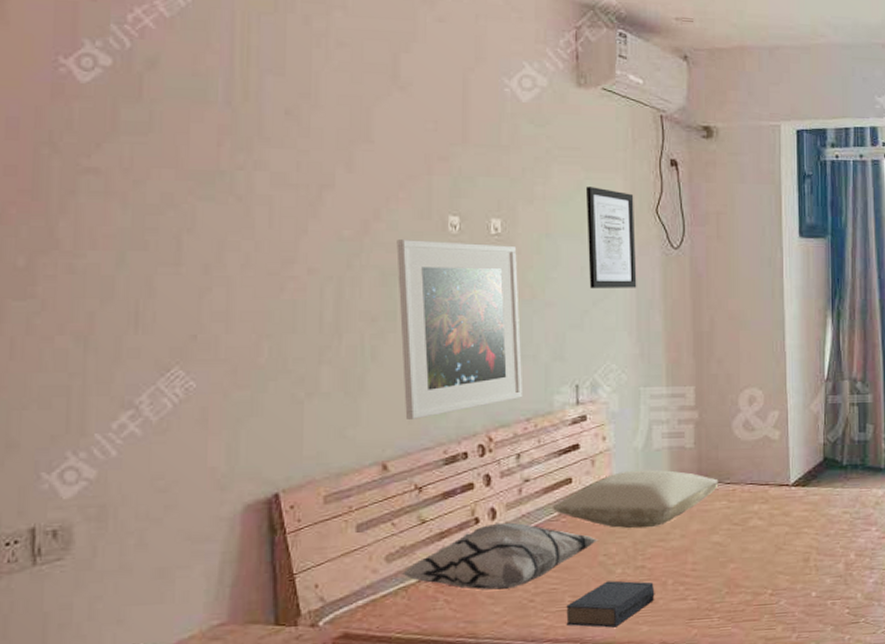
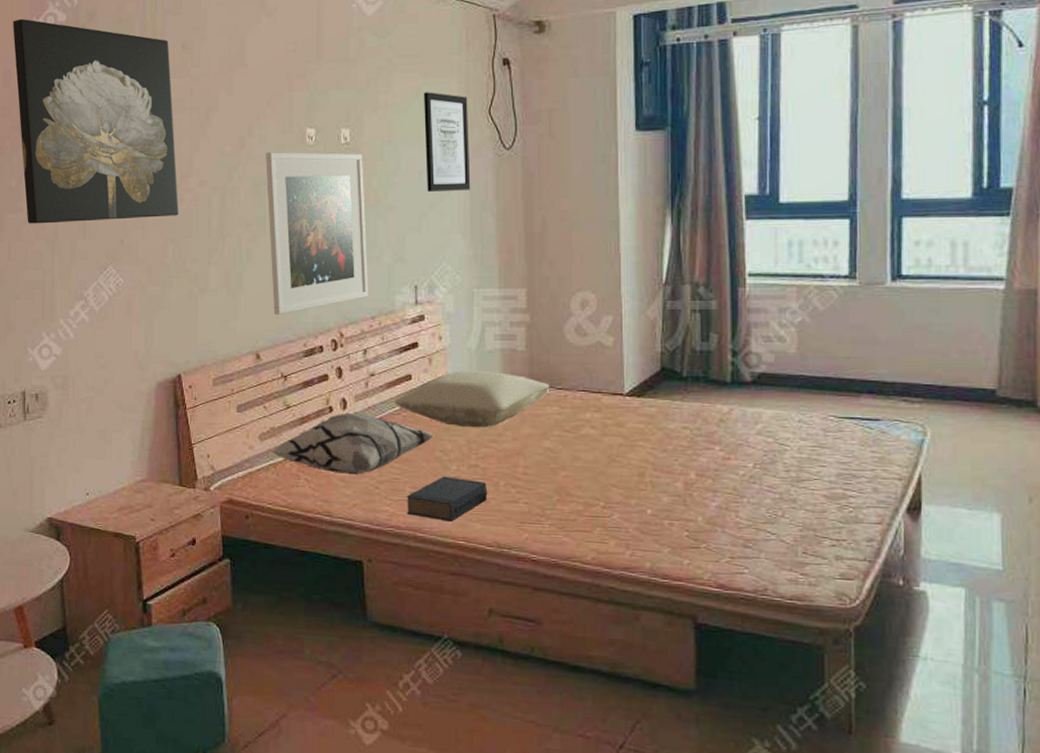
wall art: none [24,55,278,314] -> present [13,18,179,224]

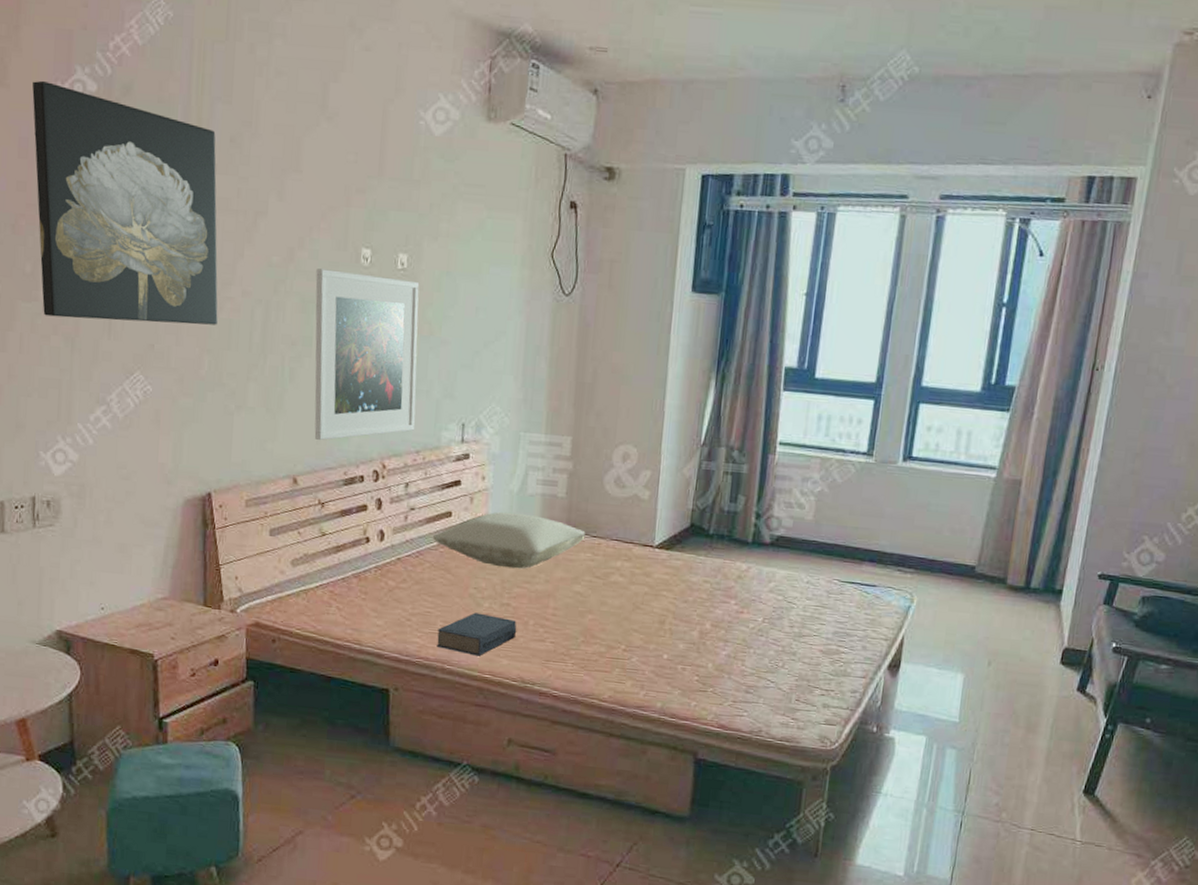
decorative pillow: present [271,412,435,475] -> none [303,544,470,606]
wall art: present [423,92,471,193] -> none [482,226,532,333]

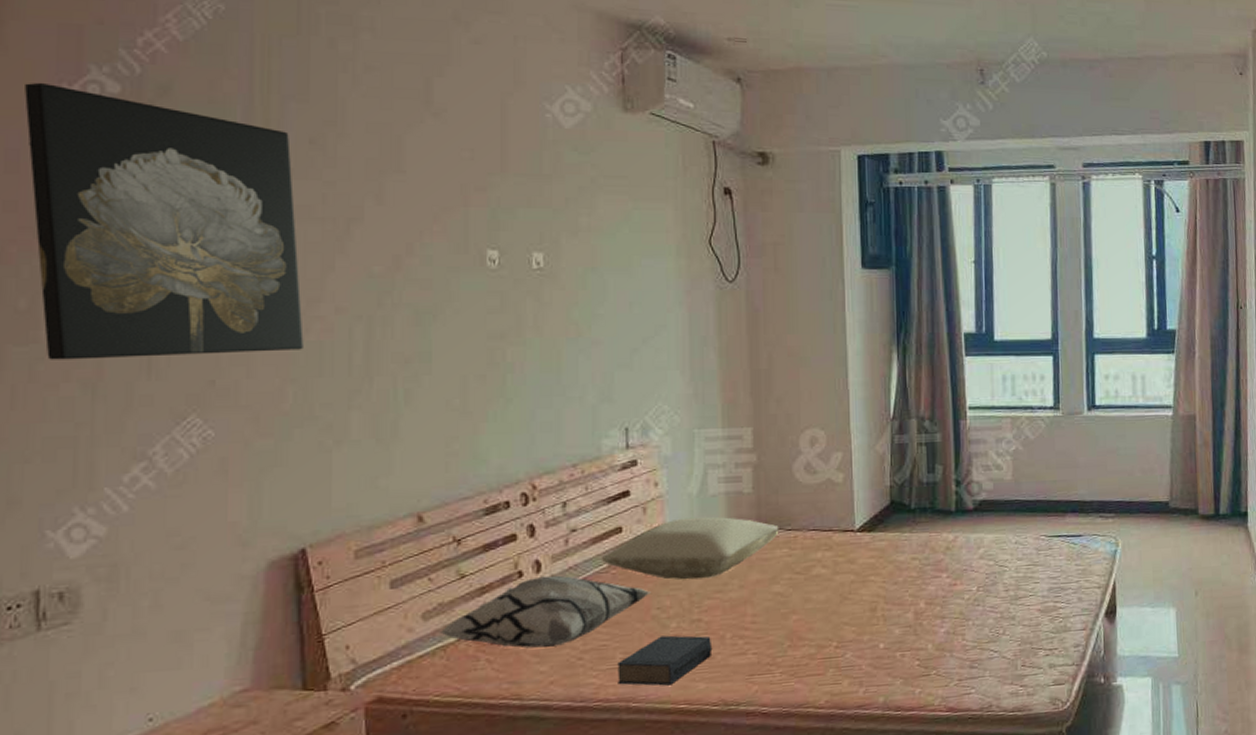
decorative pillow: none [303,544,470,606] -> present [439,575,651,649]
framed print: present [314,268,420,440] -> none [431,275,569,467]

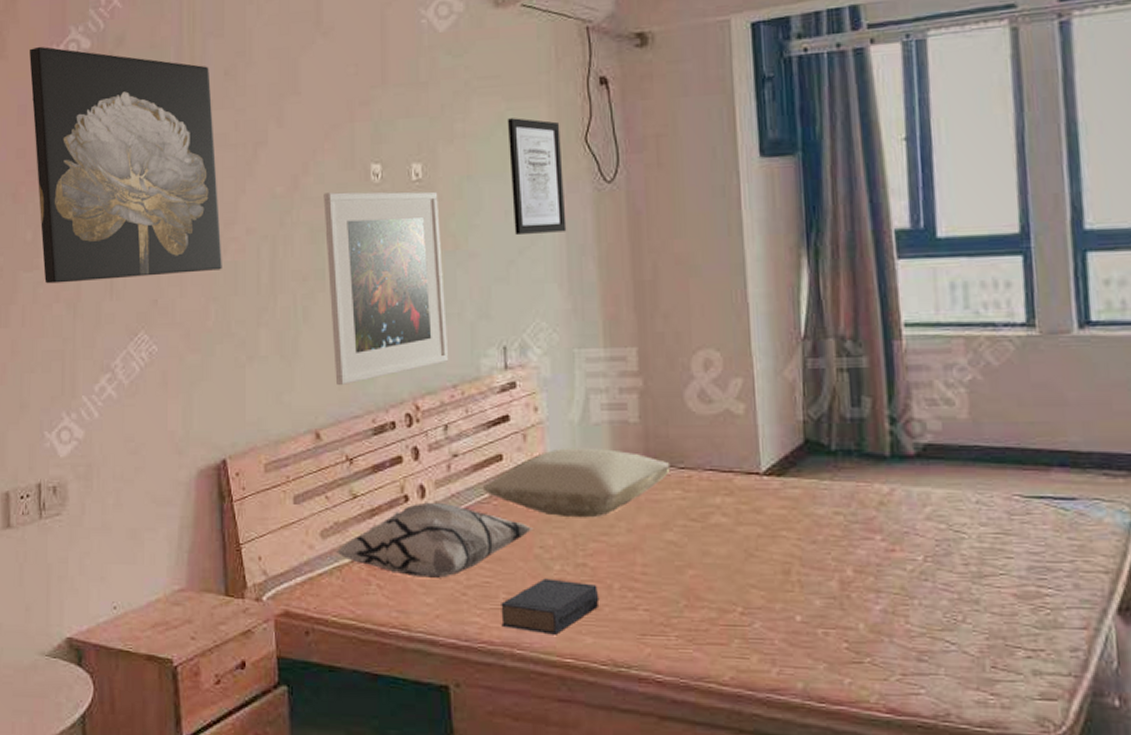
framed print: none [431,275,569,467] -> present [323,191,449,385]
wall art: none [633,217,690,326] -> present [507,118,567,236]

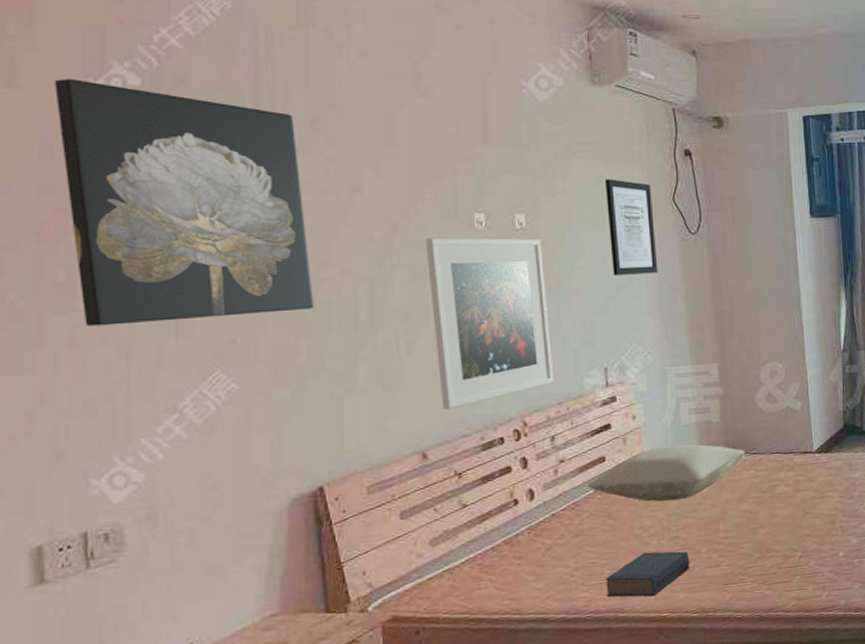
decorative pillow: present [335,502,533,579] -> none [445,502,633,569]

